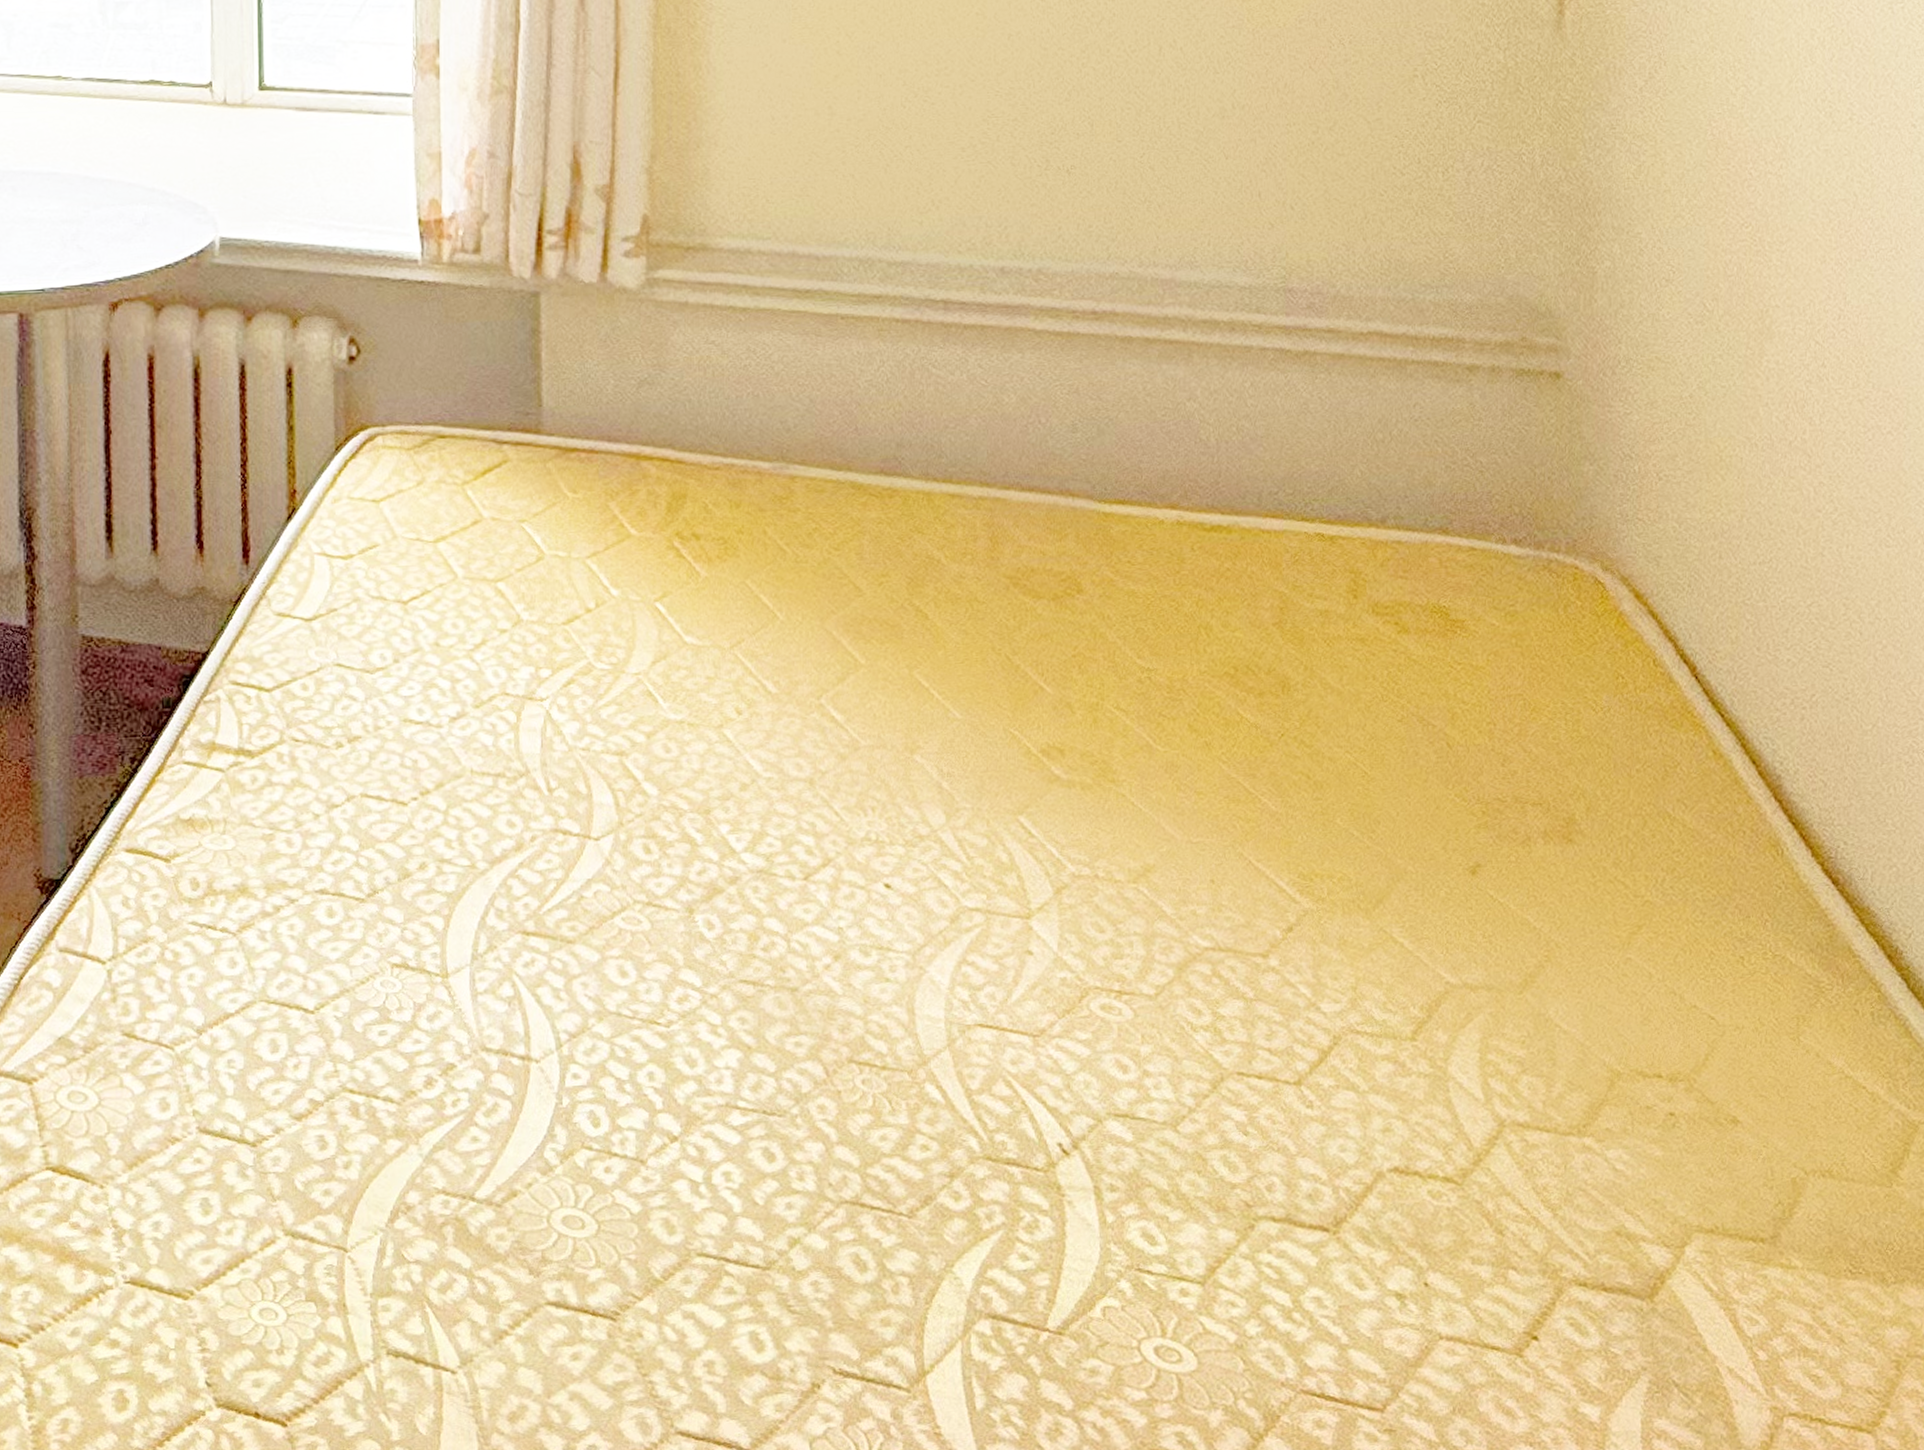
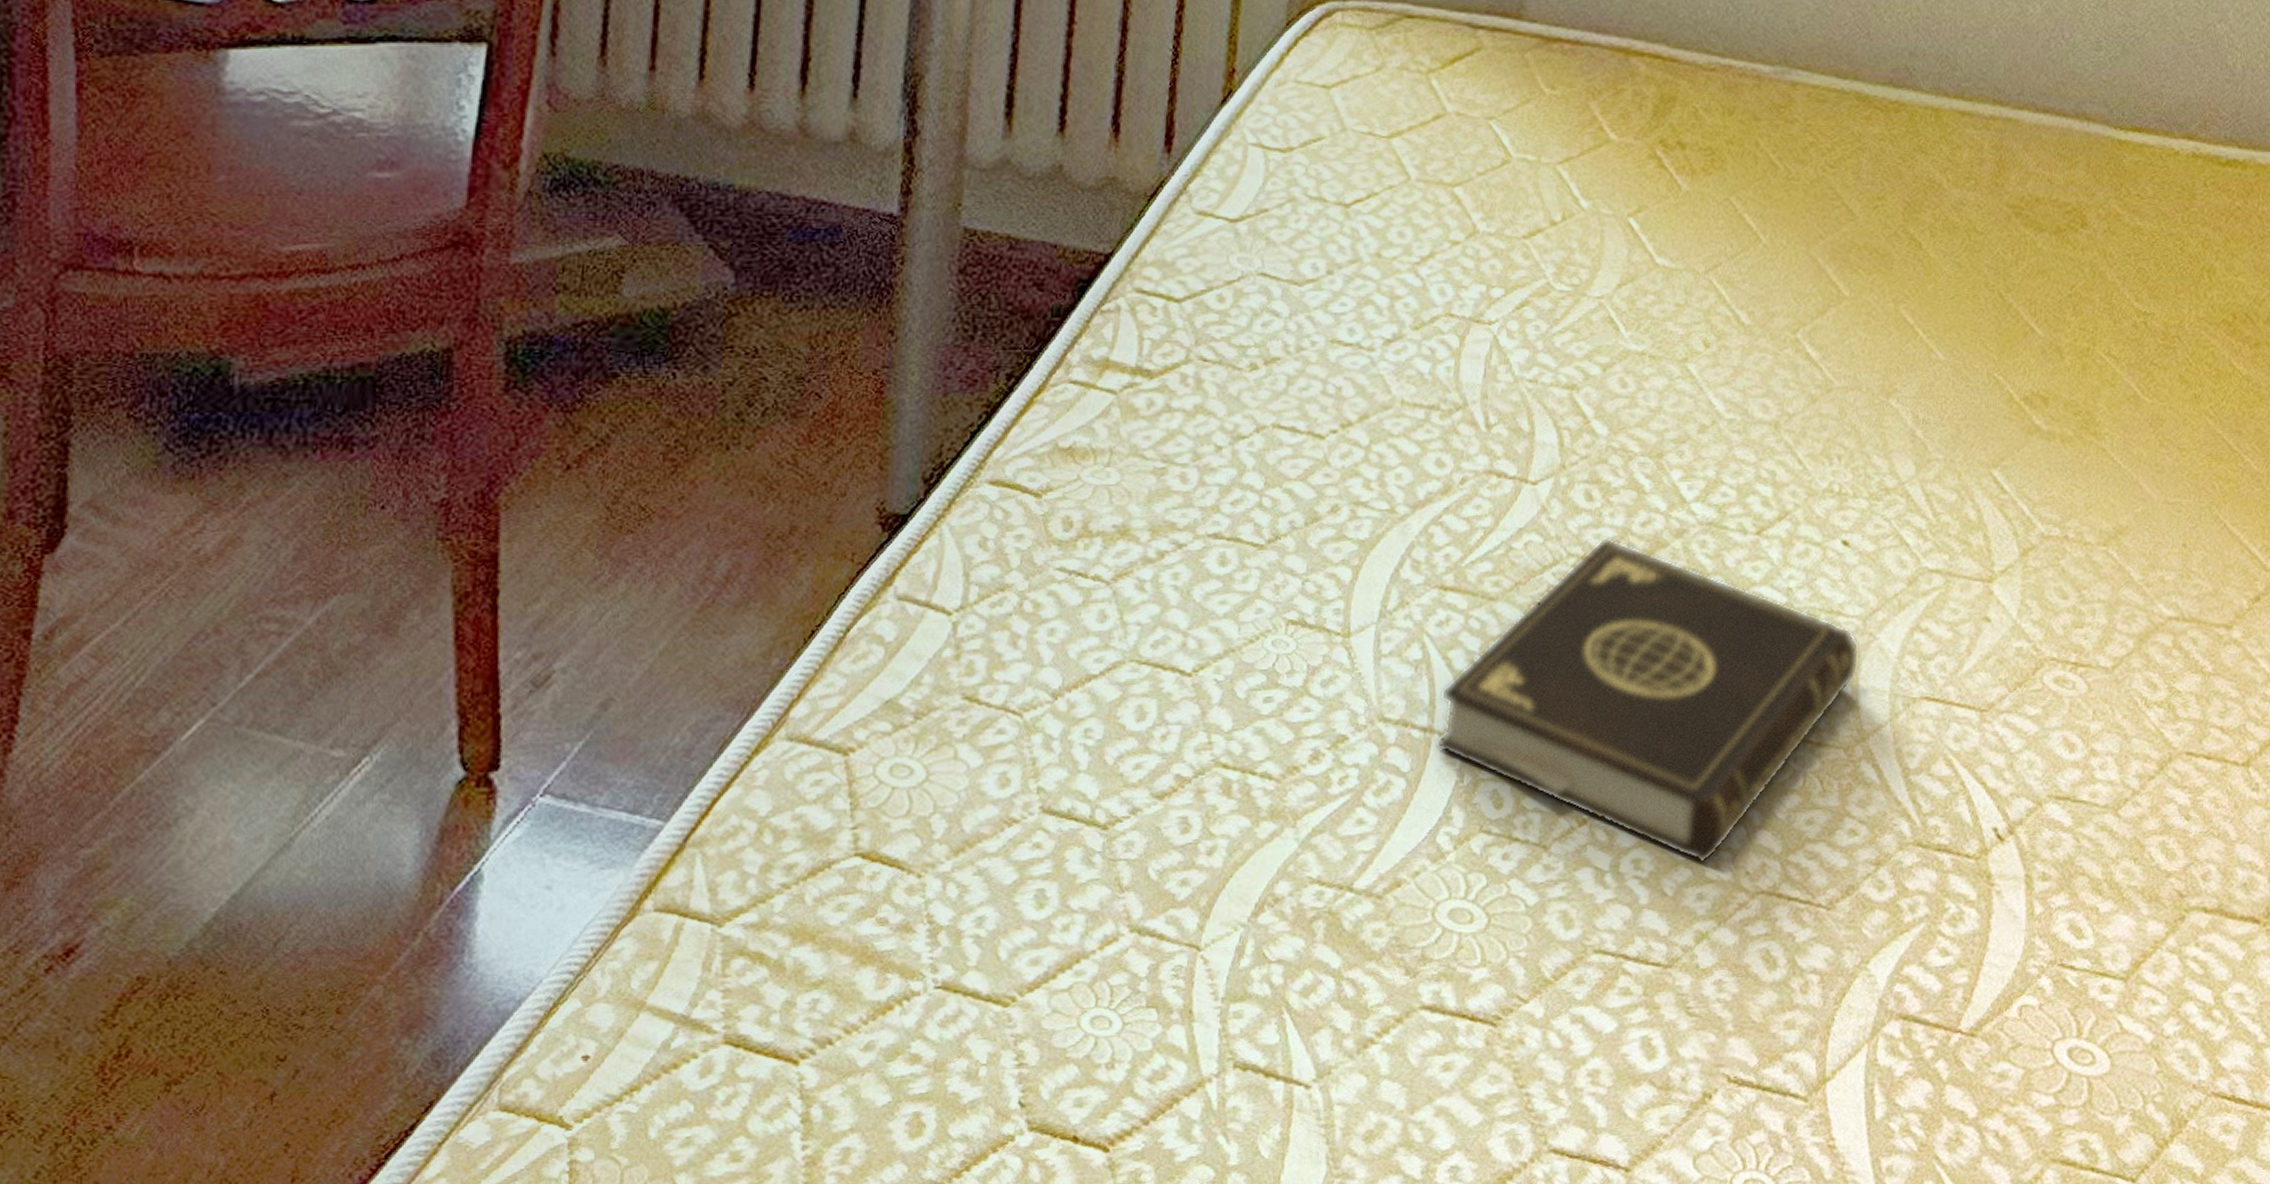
book: none [534,886,912,1177] -> present [1435,538,1860,865]

